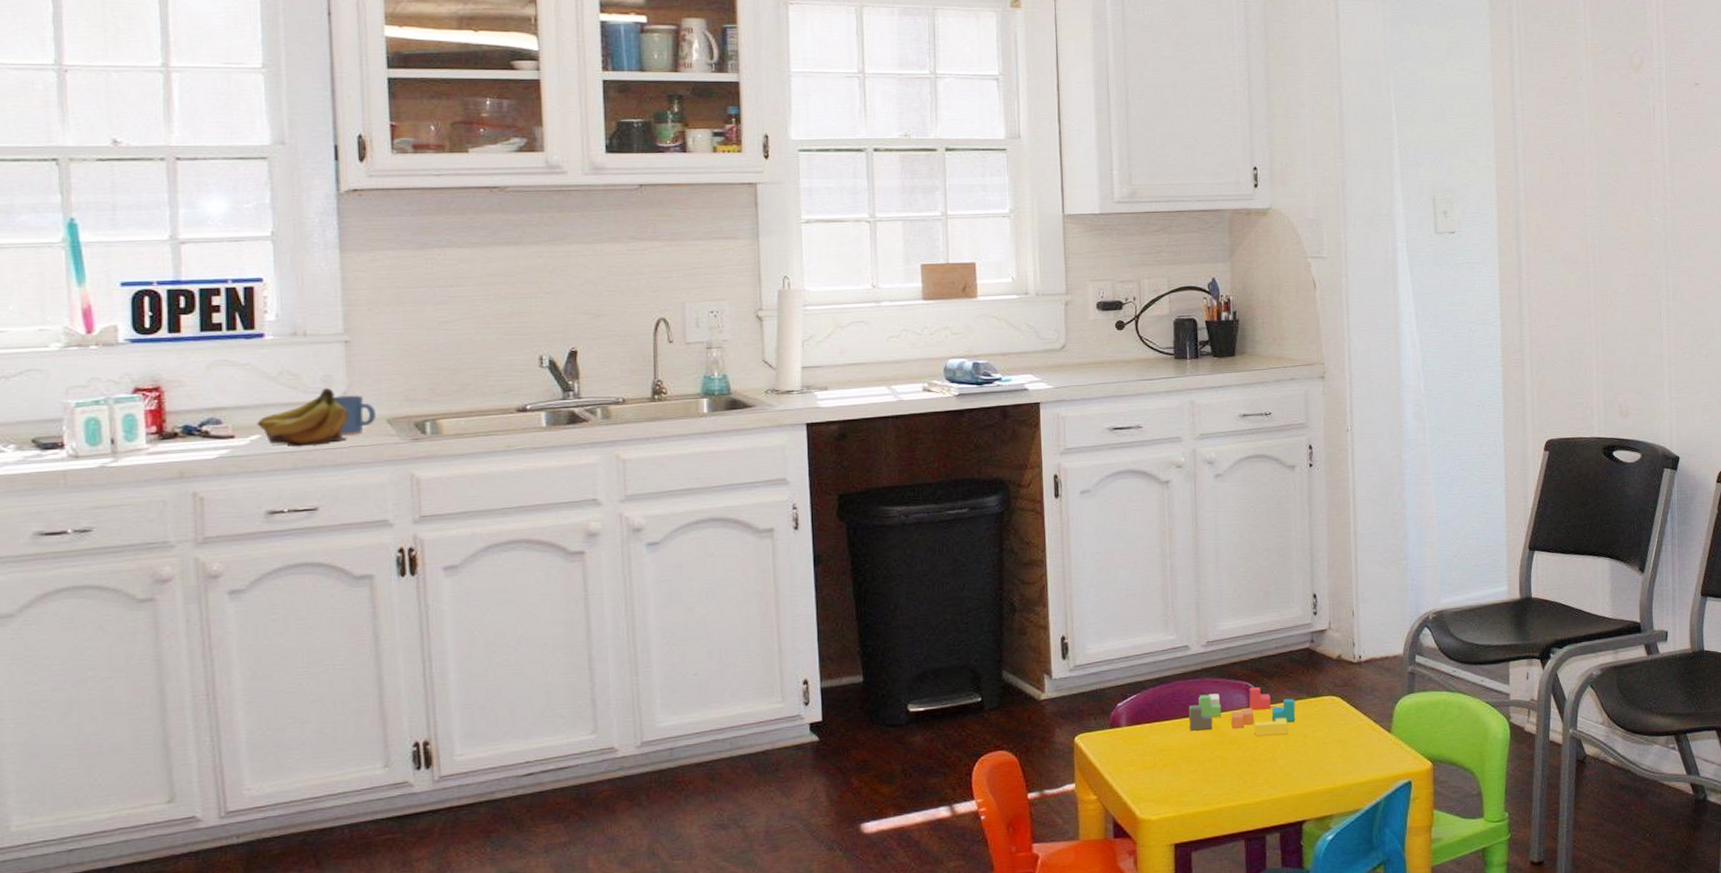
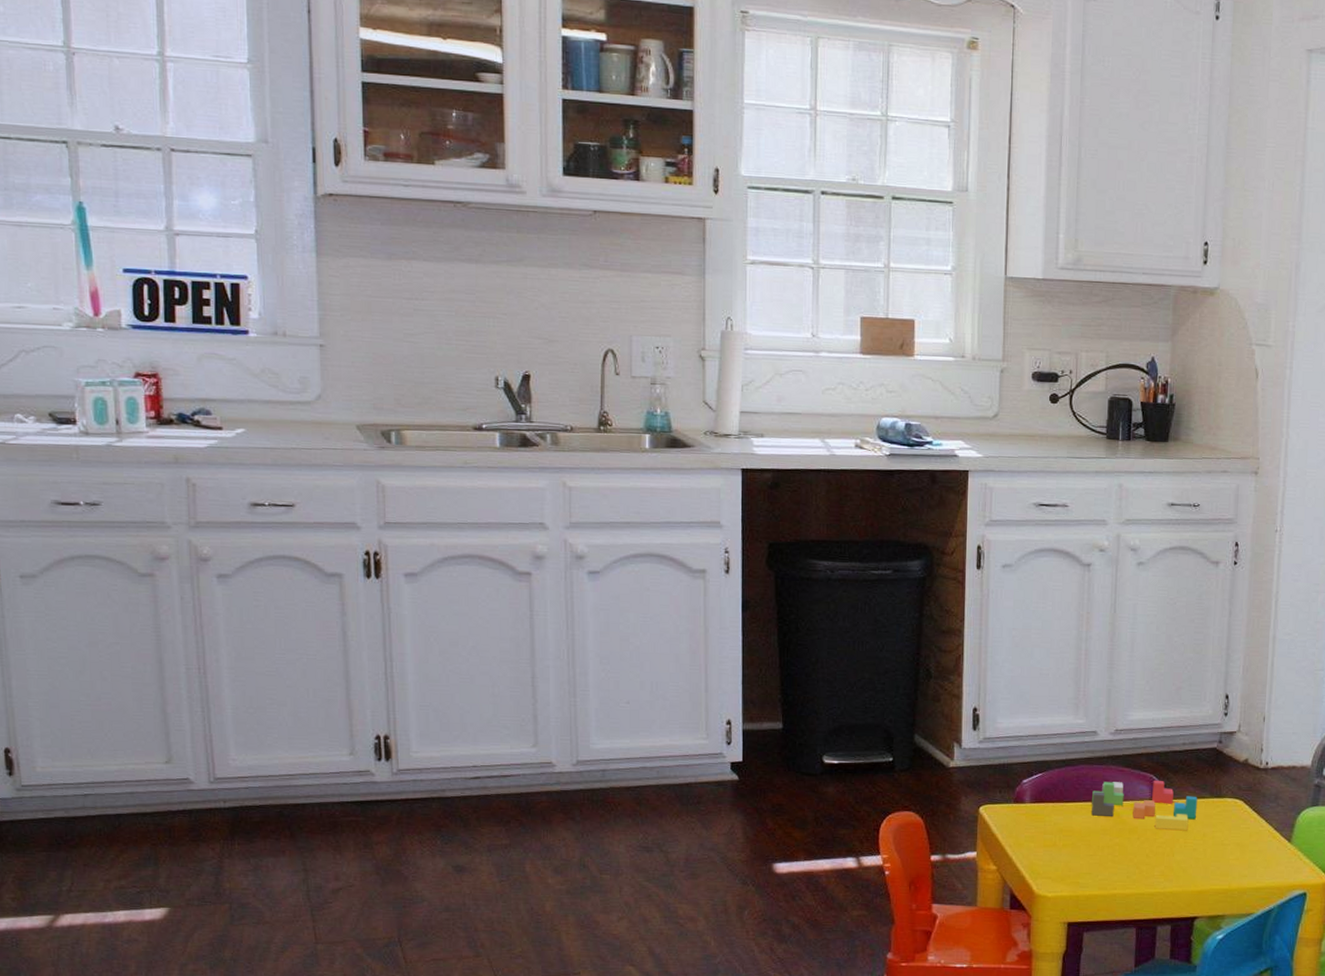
fruit: present [257,388,349,447] -> none [242,390,323,445]
mug: present [333,395,377,436] -> none [309,398,347,438]

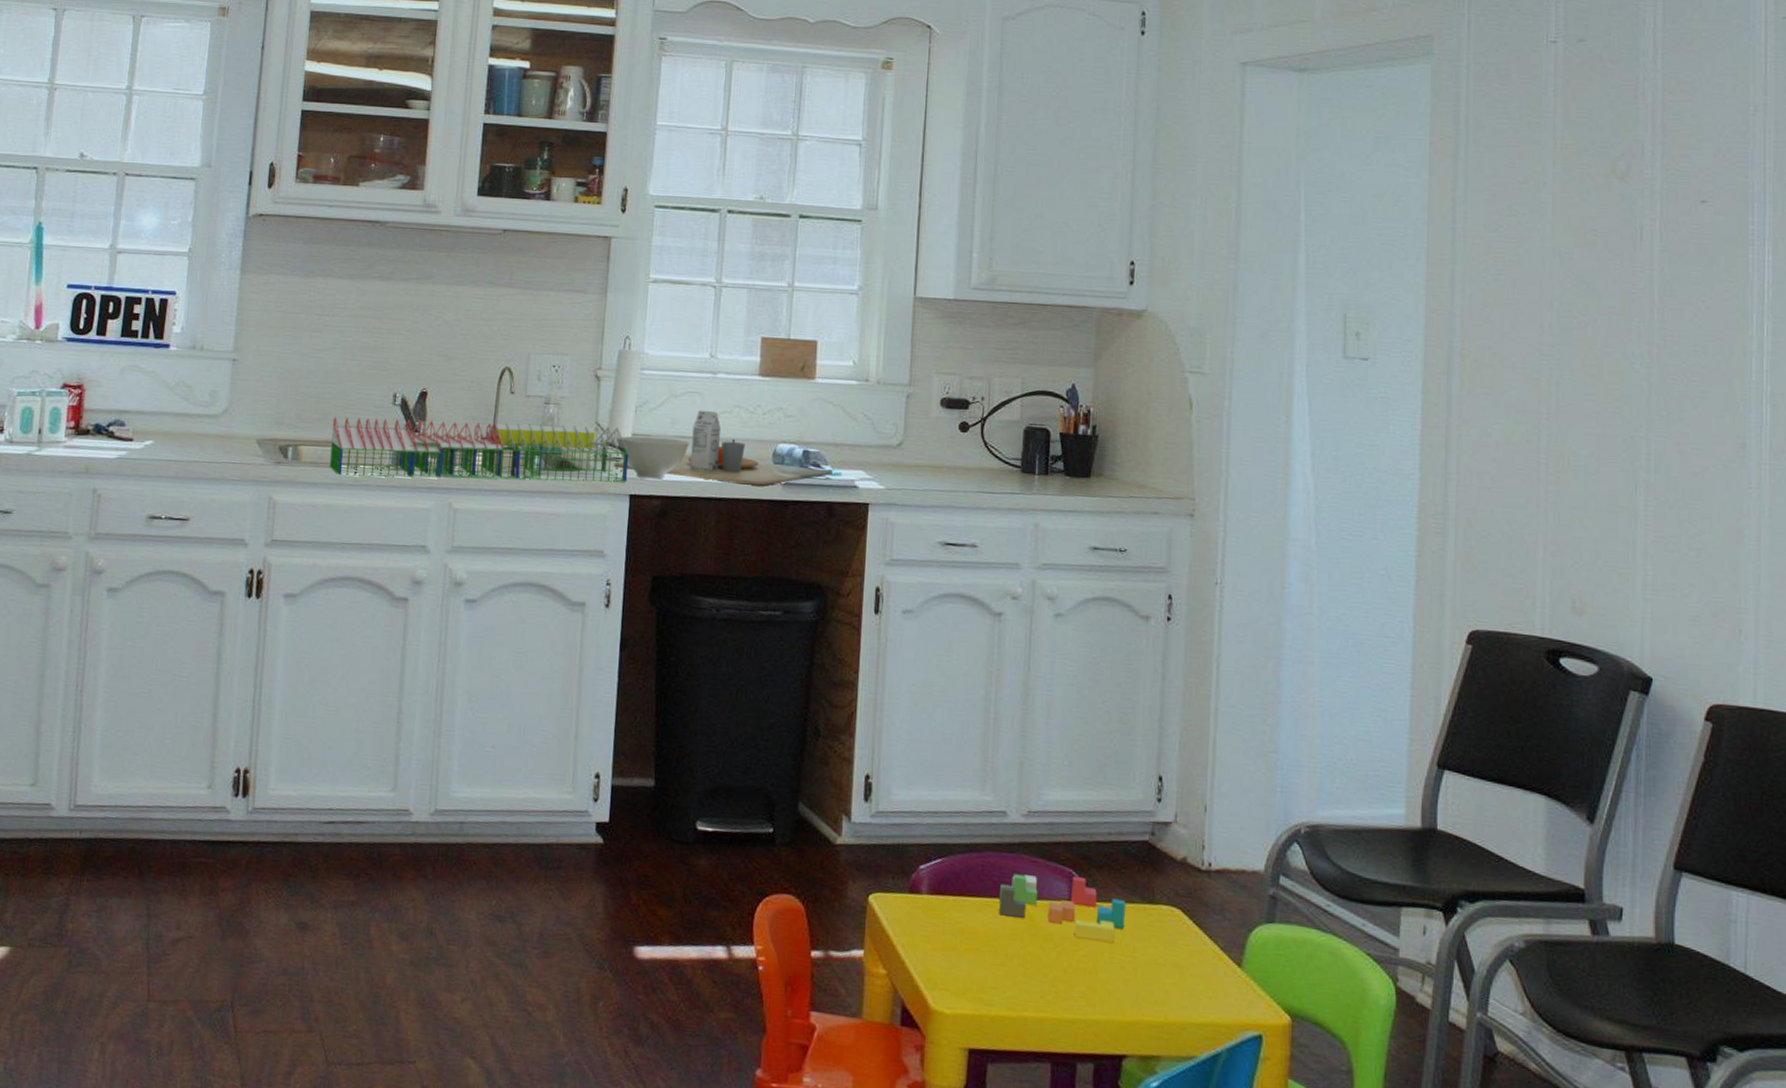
dish rack: none [434,401,739,459] -> present [329,417,630,483]
cutting board: none [723,387,934,457] -> present [613,410,833,486]
bowl: none [725,413,796,454] -> present [616,436,689,479]

